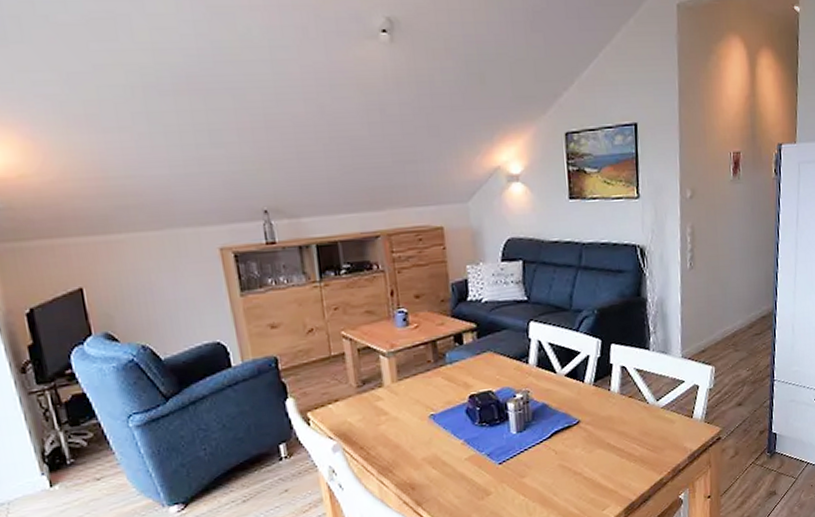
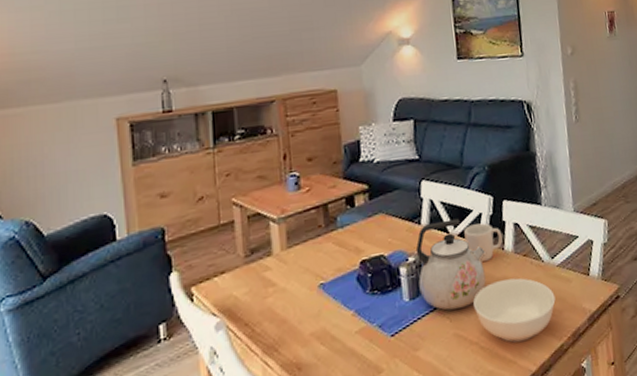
kettle: none [523,359,592,444] -> present [415,218,486,311]
mug: none [571,364,609,402] -> present [464,223,503,263]
bowl: none [578,417,658,475] -> present [473,278,556,343]

